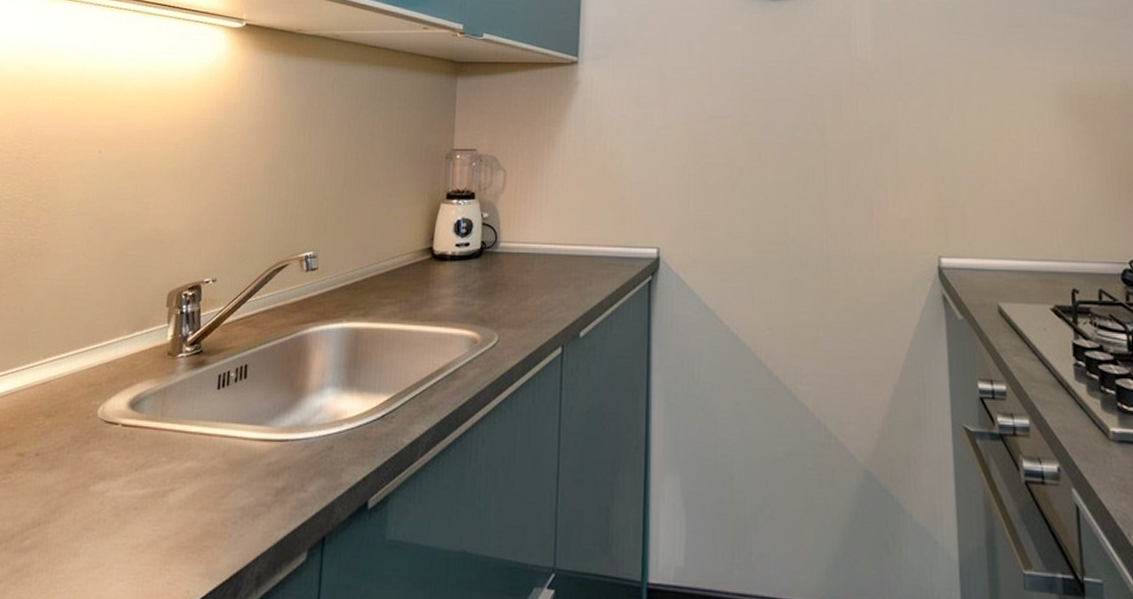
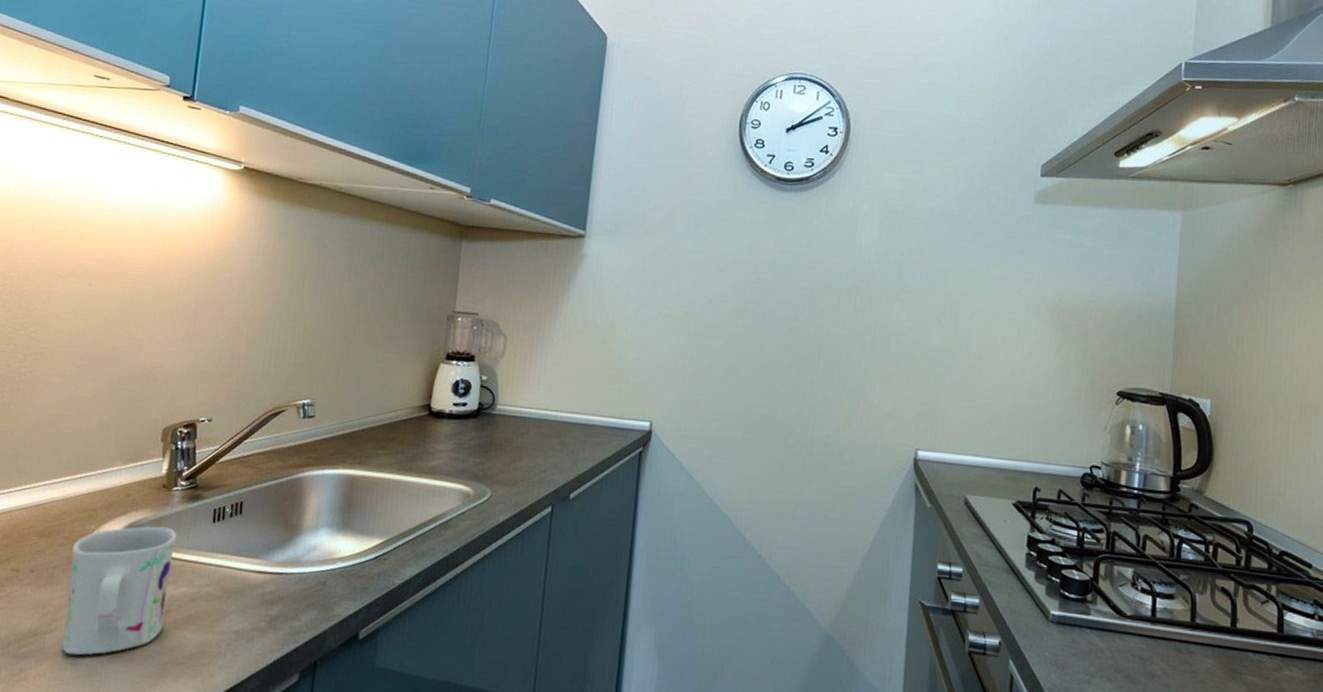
mug: none [65,397,181,545] -> present [61,526,177,656]

